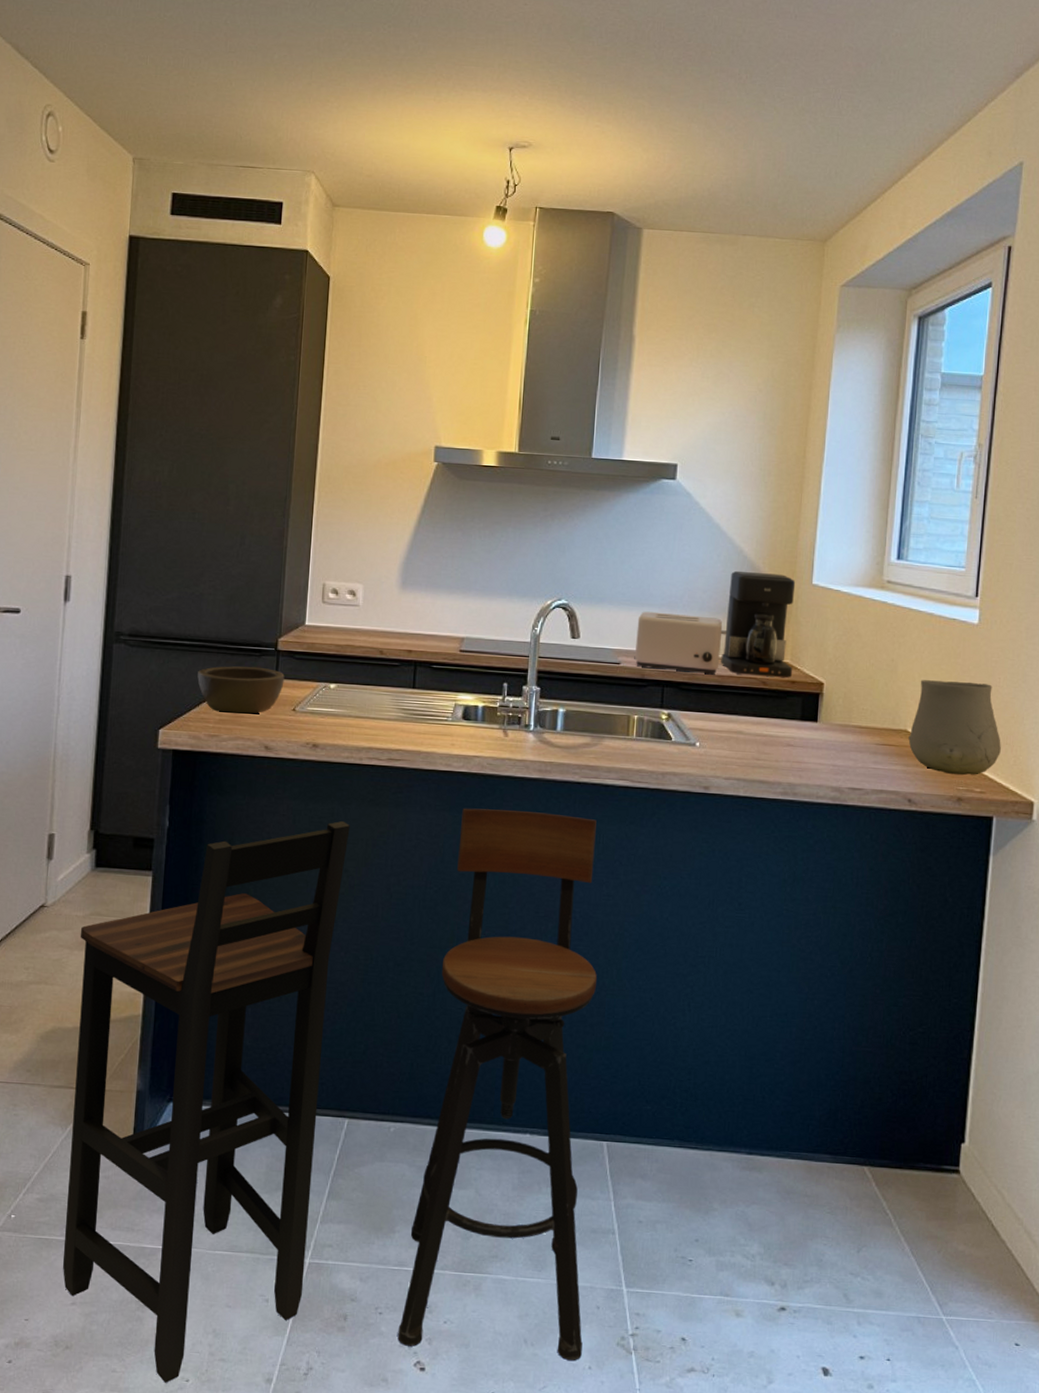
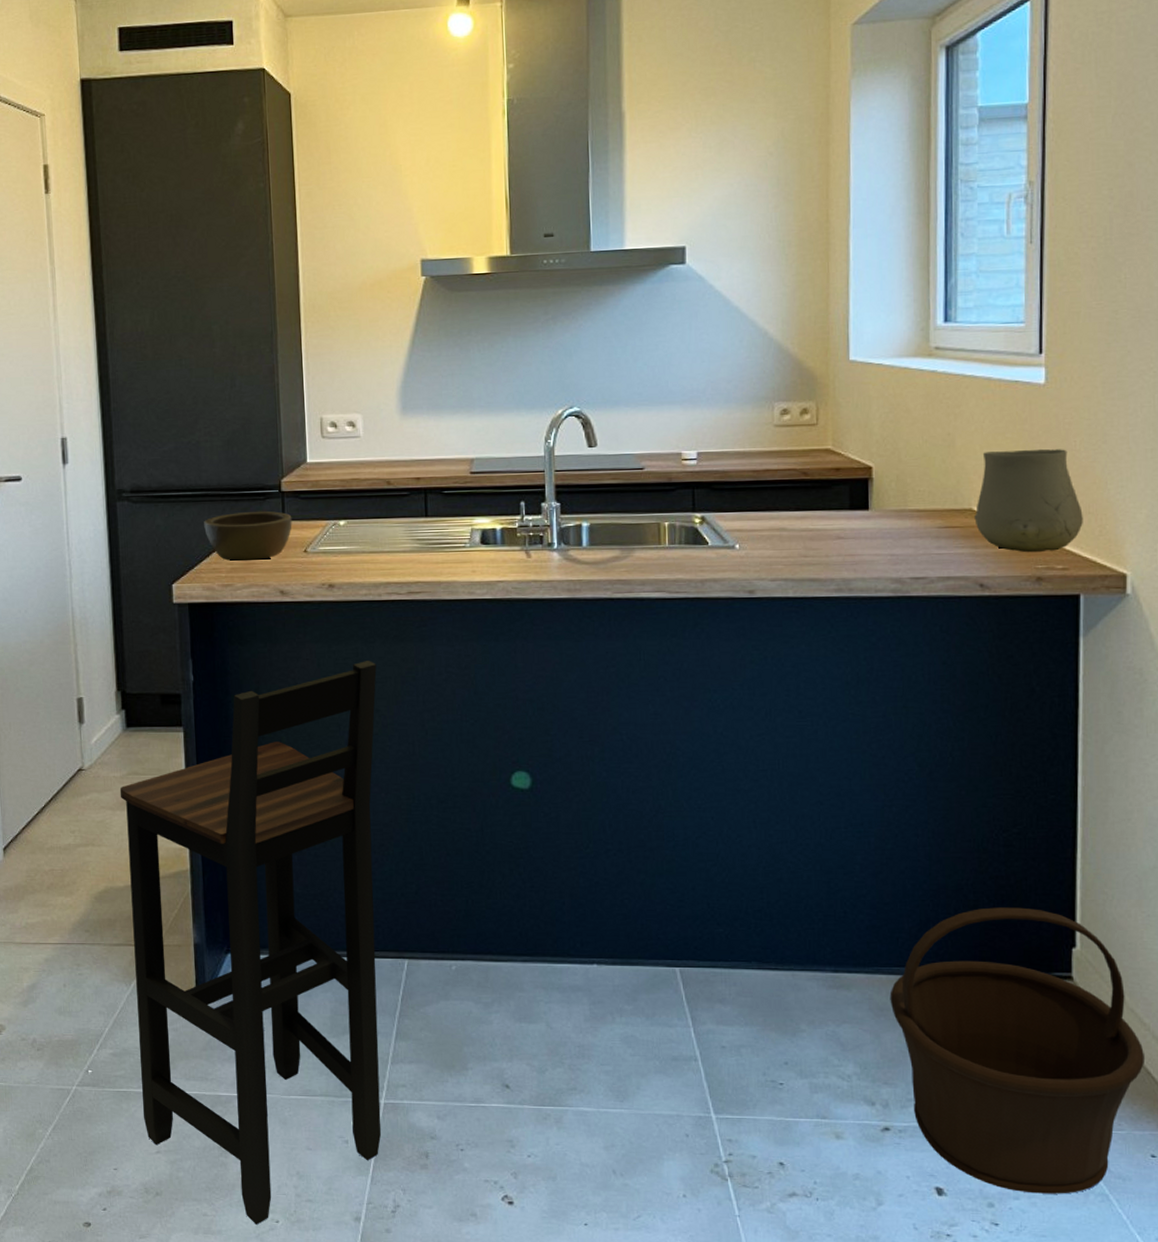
bar stool: present [397,808,598,1361] -> none [482,633,675,1190]
toaster: present [634,611,727,675] -> none [658,408,759,471]
coffee maker: present [721,570,796,678] -> none [754,353,836,467]
basket: none [796,1101,1017,1378] -> present [889,907,1146,1194]

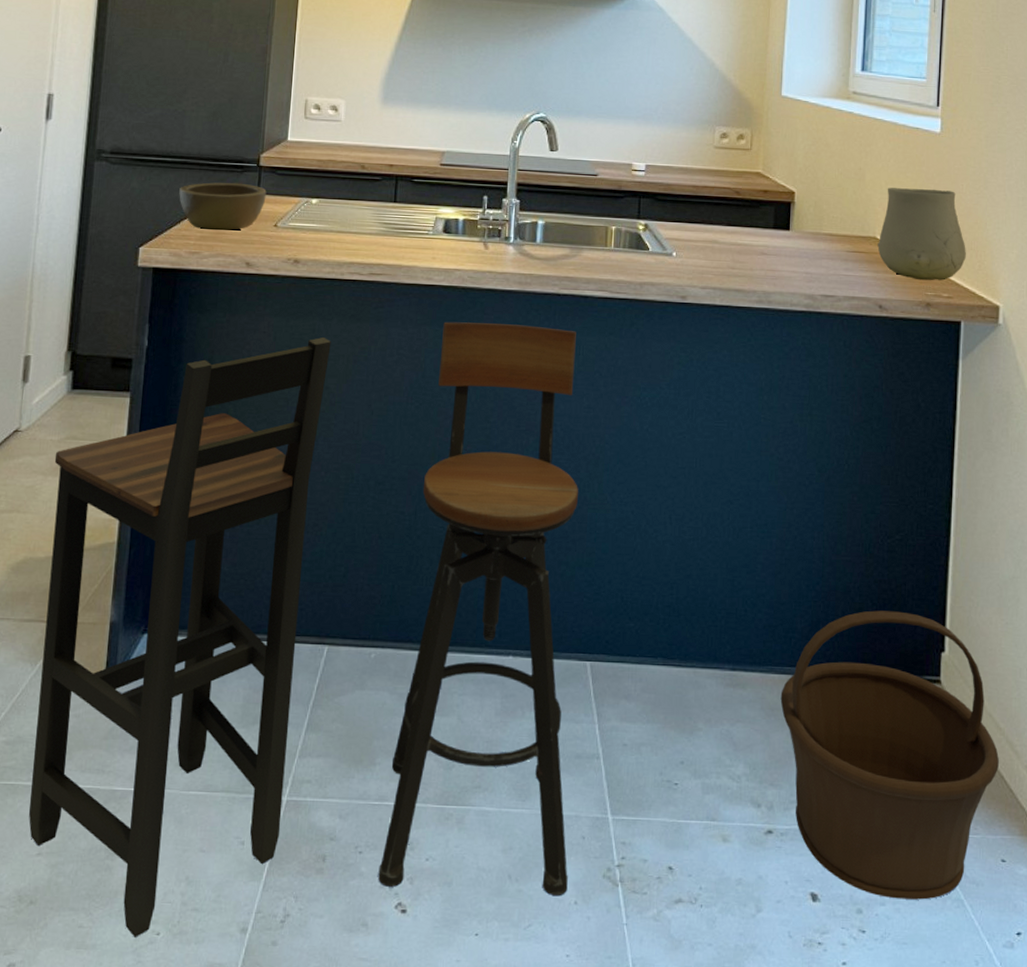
bar stool: none [482,633,675,1190] -> present [378,322,579,896]

